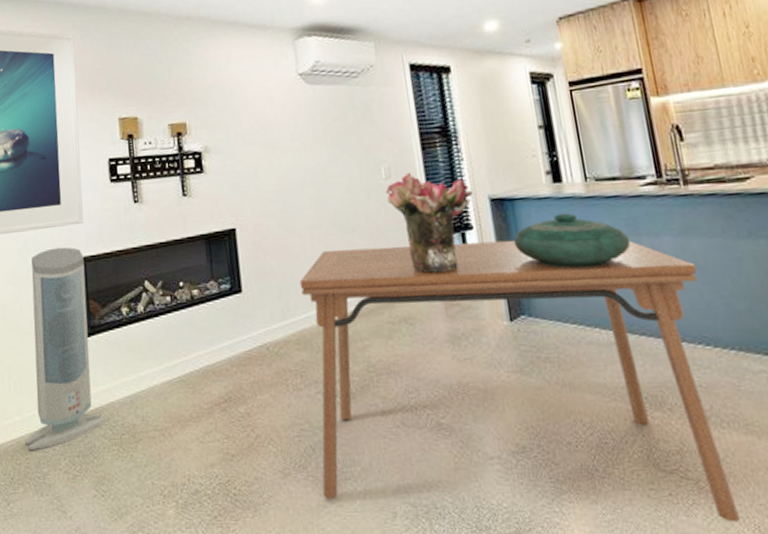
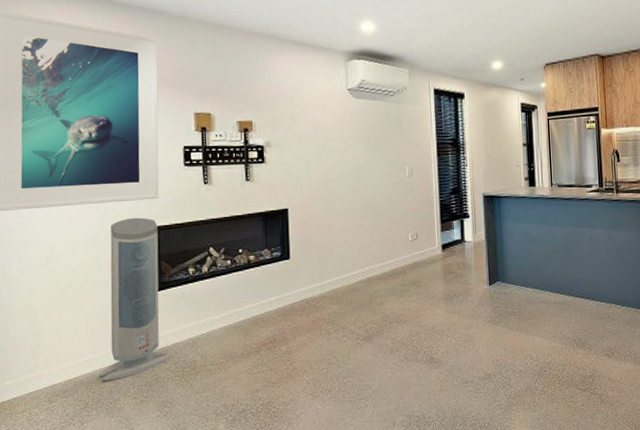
dining table: present [299,240,741,522] -> none [336,226,625,422]
bouquet: present [385,172,473,273] -> none [407,172,472,249]
decorative bowl: present [513,213,631,268] -> none [497,209,577,249]

